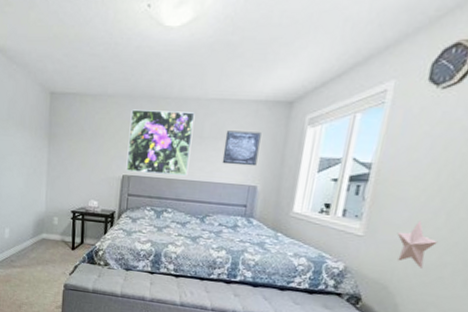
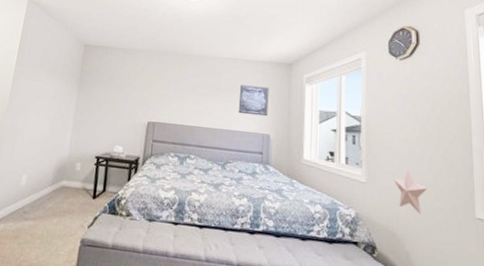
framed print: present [126,109,195,176] -> none [151,63,213,124]

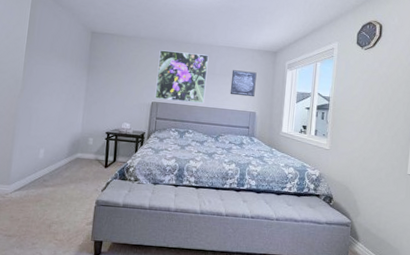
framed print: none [151,63,213,124] -> present [154,50,209,103]
decorative star: present [393,167,427,214] -> none [350,137,375,172]

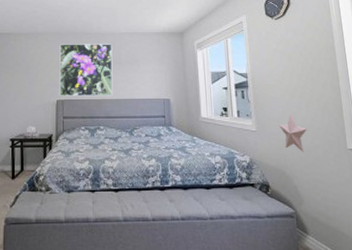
wall art: present [230,70,257,97] -> none [138,56,166,83]
decorative star: none [350,137,375,172] -> present [278,113,307,152]

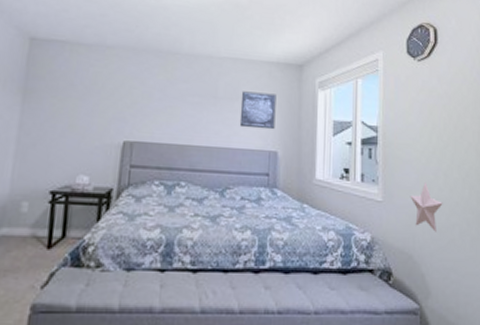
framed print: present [59,44,113,96] -> none [127,64,208,141]
wall art: none [138,56,166,83] -> present [239,91,276,130]

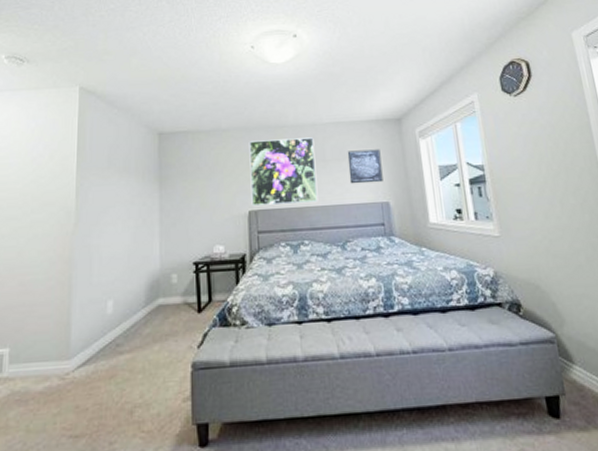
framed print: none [127,64,208,141] -> present [249,137,318,206]
decorative star: present [410,181,443,232] -> none [527,211,564,260]

